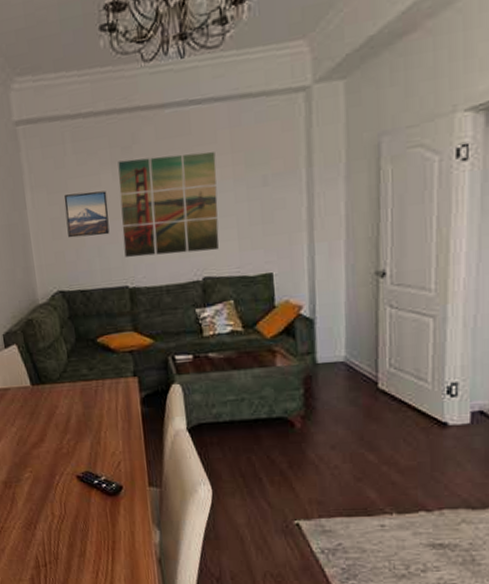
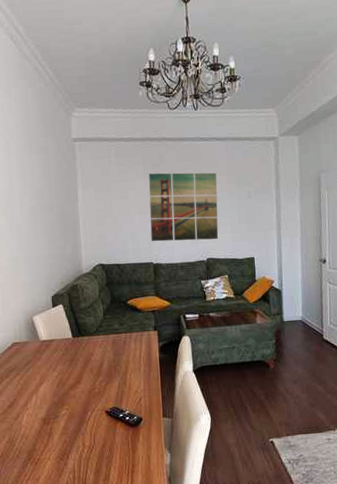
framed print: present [63,190,110,238] -> none [107,193,141,225]

